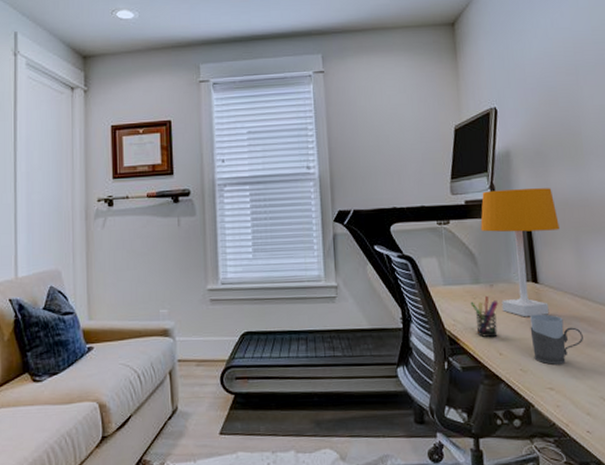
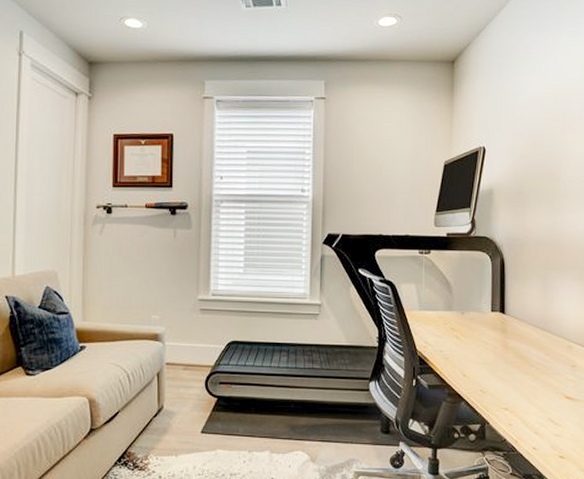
pen holder: present [470,295,499,338] -> none [442,322,468,361]
desk lamp: present [480,188,560,317] -> none [459,225,530,344]
mug: present [530,314,583,365] -> none [493,342,540,388]

